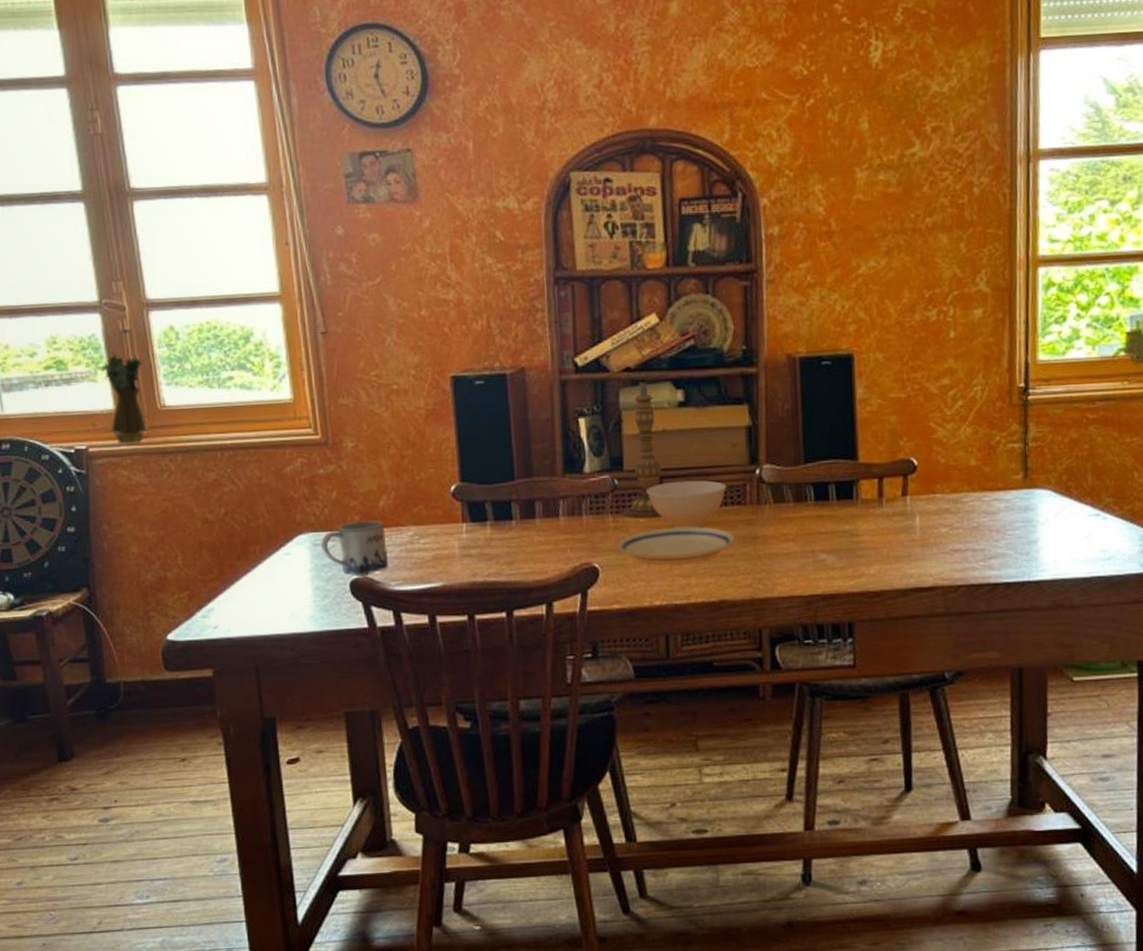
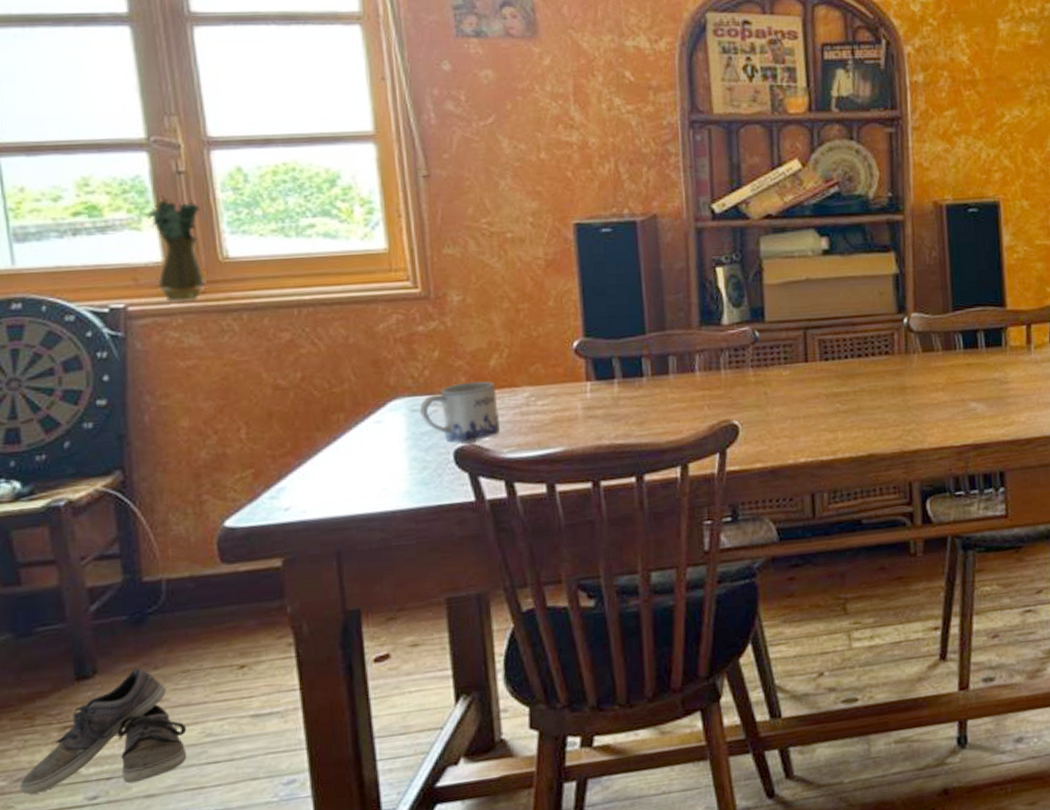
shoe: none [21,754,143,851] -> present [20,667,187,794]
plate: present [617,527,735,565] -> none [758,379,883,420]
candlestick: present [622,379,663,519] -> none [764,227,807,373]
bowl: present [646,480,727,529] -> none [789,330,874,381]

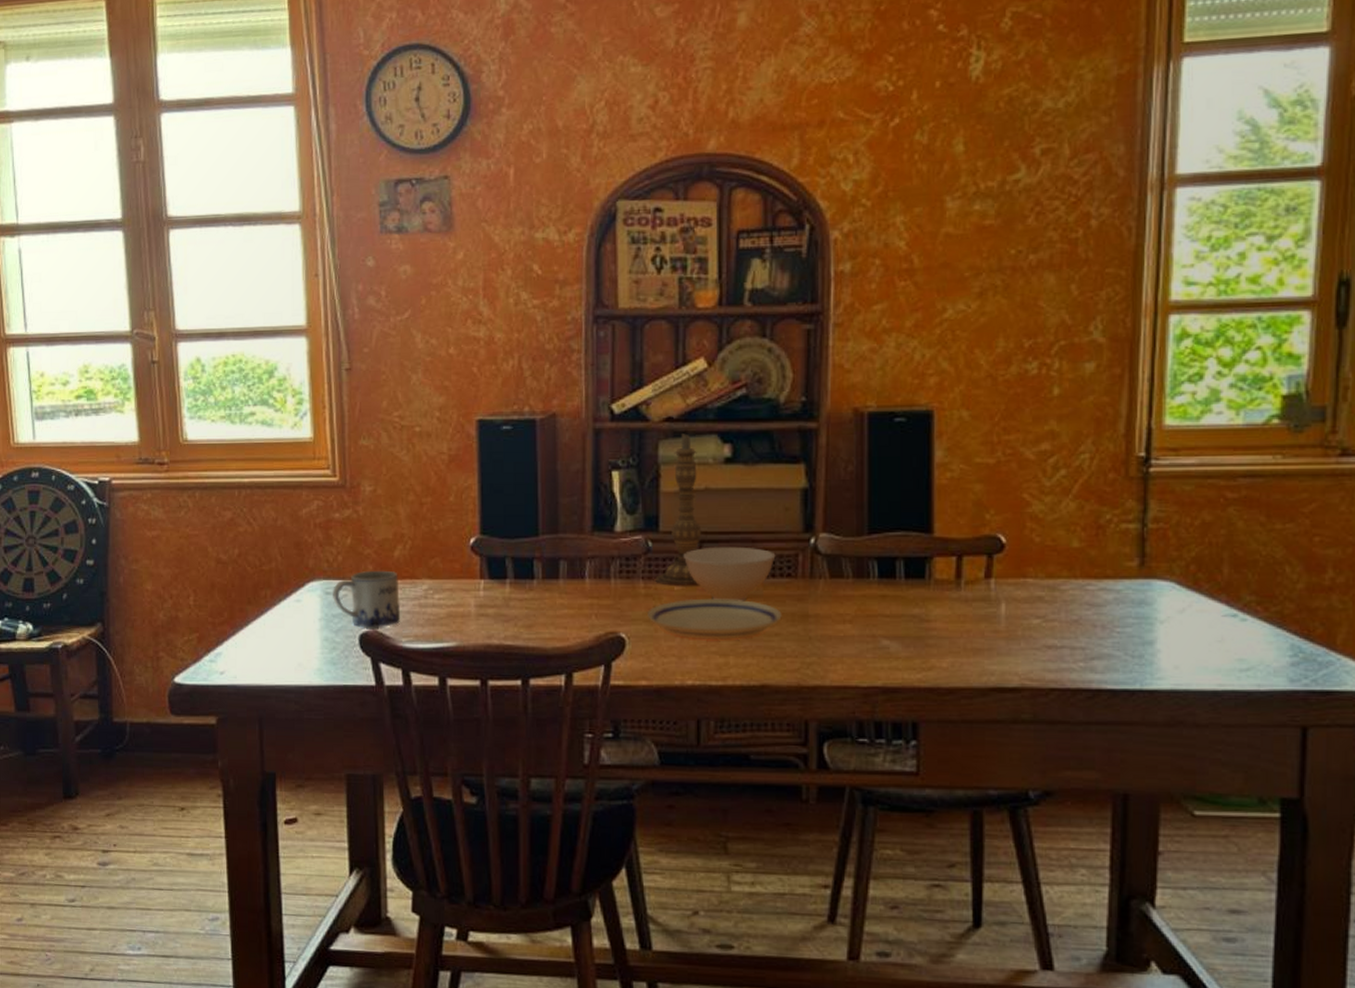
shoe: present [20,667,187,794] -> none [23,796,140,894]
vase: present [146,195,205,303] -> none [128,382,169,478]
plate: none [758,379,883,420] -> present [647,598,782,641]
candlestick: none [764,227,807,373] -> present [655,431,702,587]
bowl: none [789,330,874,381] -> present [683,546,776,601]

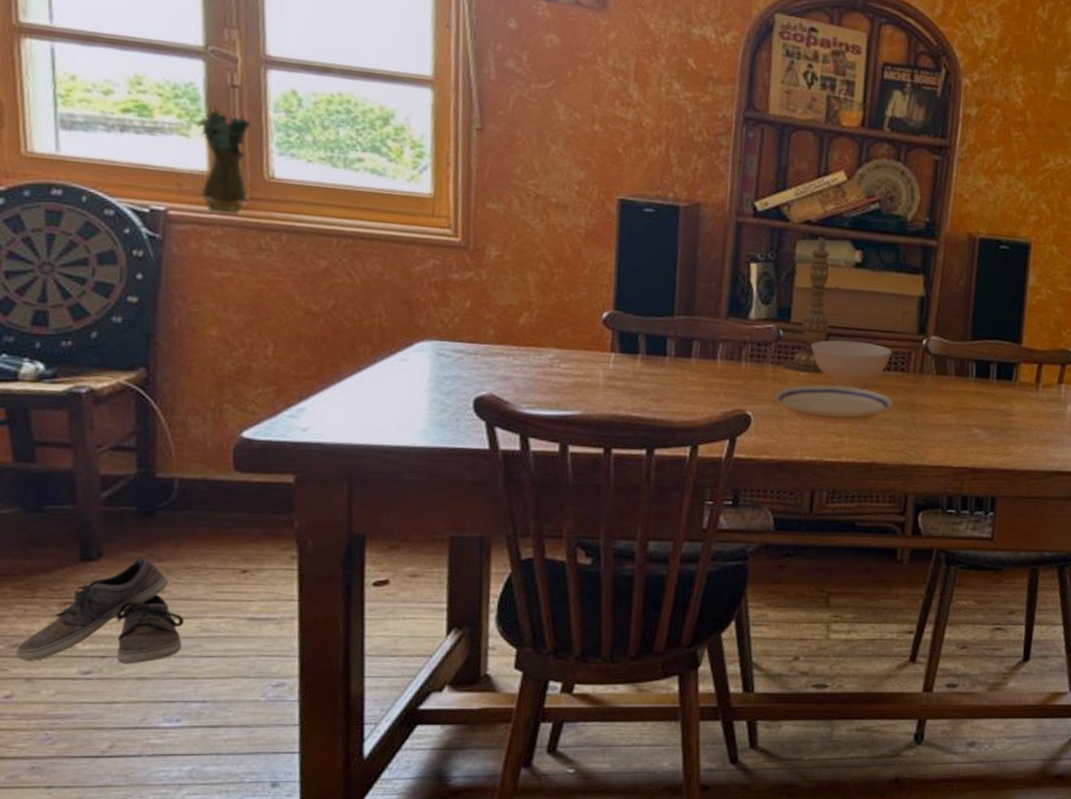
shoe: none [23,796,140,894] -> present [16,557,185,664]
vase: none [128,382,169,478] -> present [196,106,250,215]
mug: present [333,570,401,628] -> none [446,335,523,393]

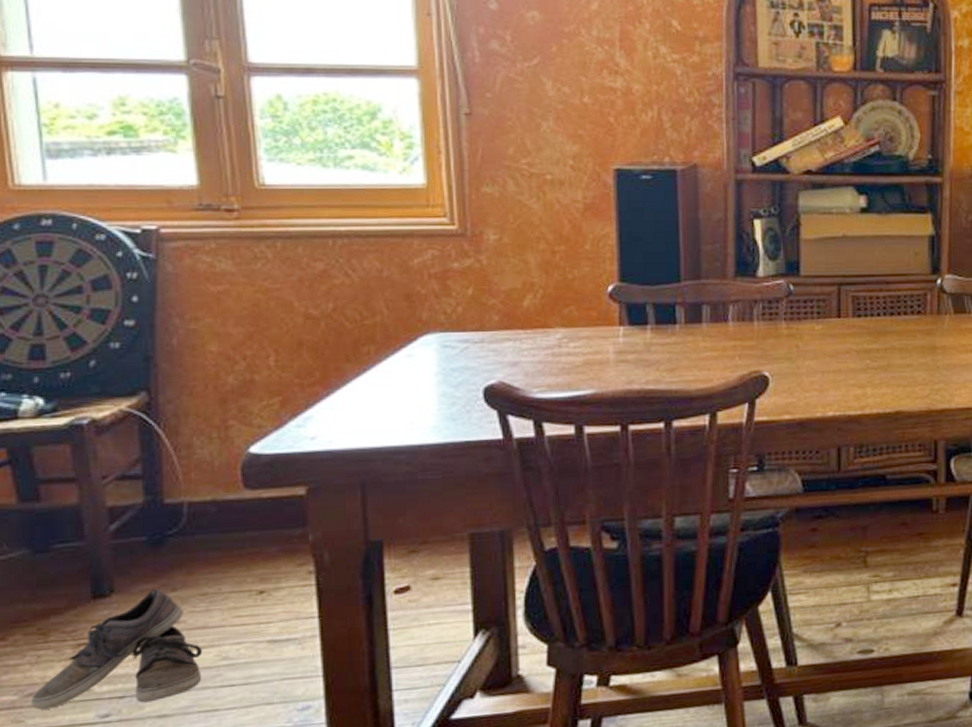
vase: present [196,106,250,215] -> none [182,119,240,227]
plate: present [773,384,893,422] -> none [790,335,913,374]
candlestick: present [783,234,831,375] -> none [797,183,840,327]
bowl: present [810,340,893,390] -> none [823,288,907,338]

